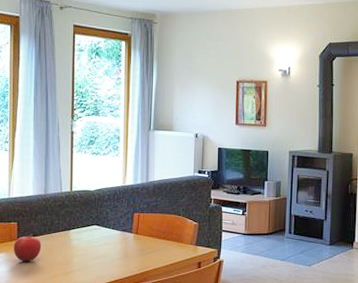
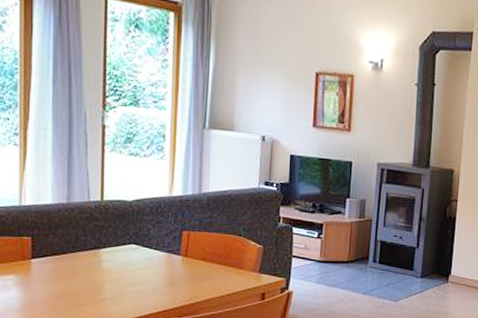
fruit: present [13,233,42,262] -> none [26,251,64,286]

